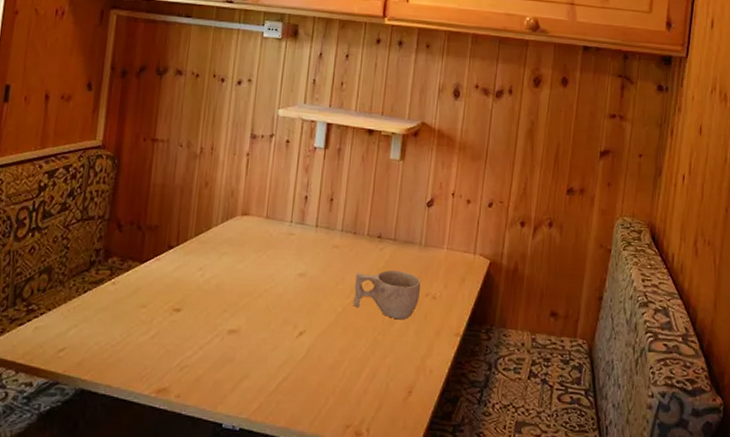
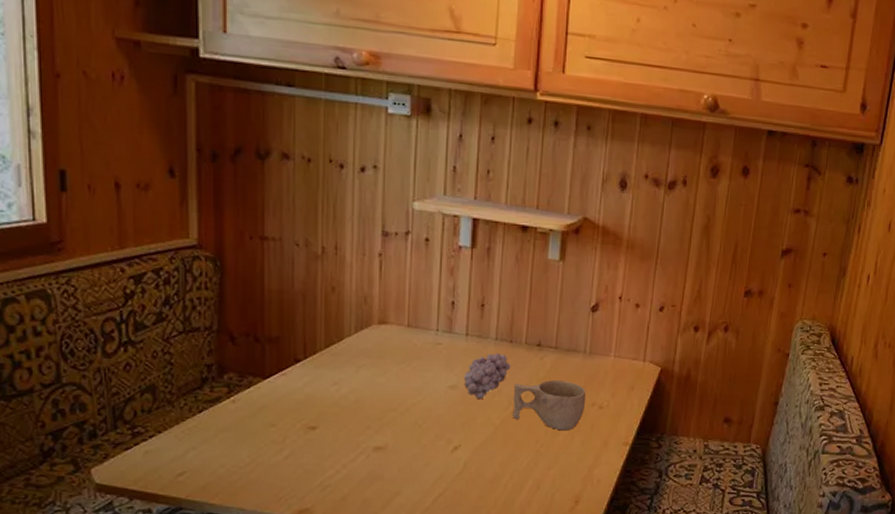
fruit: none [311,244,354,287] -> present [463,353,511,400]

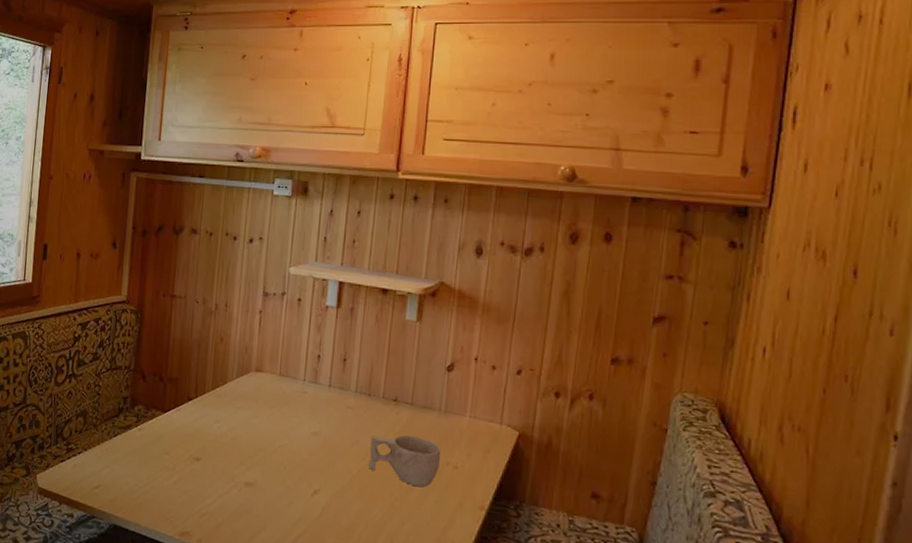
fruit: present [463,353,511,400] -> none [325,405,369,448]

